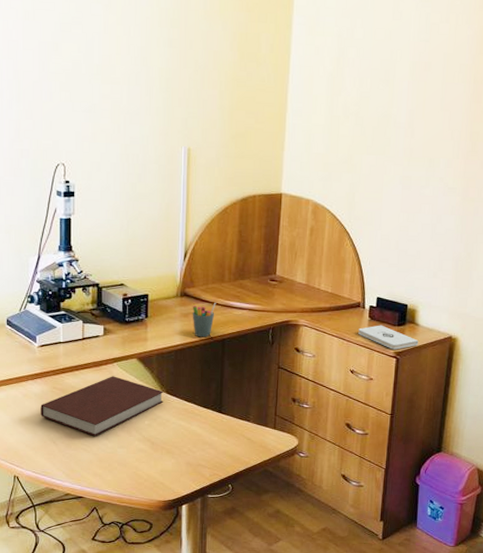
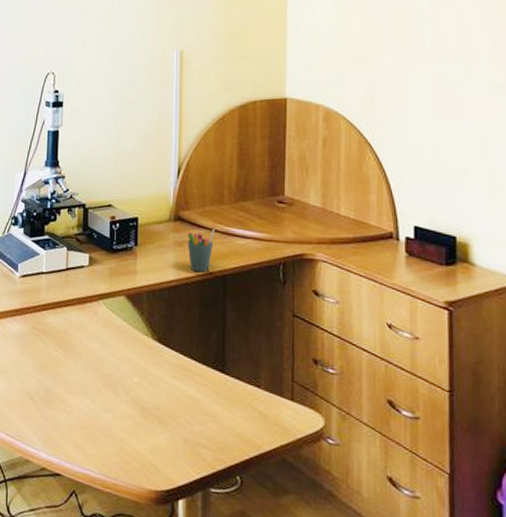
notebook: present [40,376,164,436] -> none [18,316,156,393]
notepad: present [358,325,419,350] -> none [393,263,478,298]

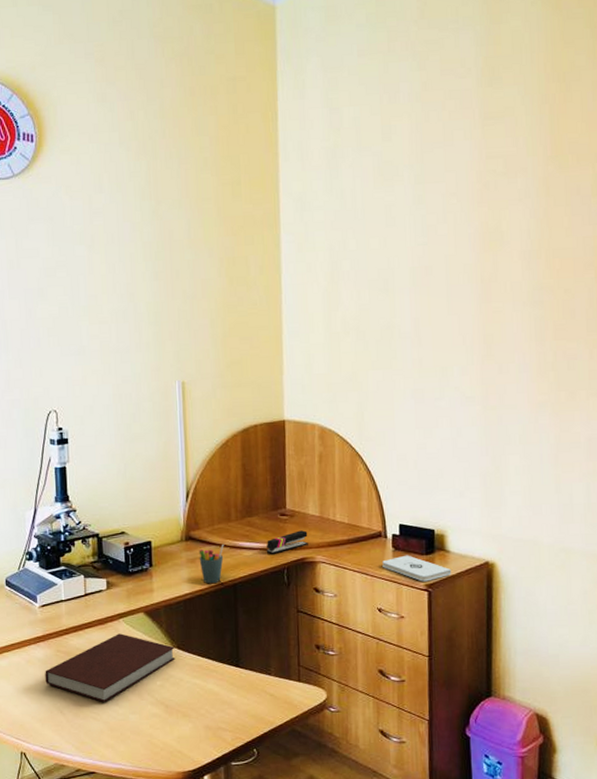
notebook: none [18,316,156,393] -> present [45,633,176,702]
stapler: none [260,222,308,246] -> present [266,530,308,554]
notepad: none [393,263,478,298] -> present [382,555,452,582]

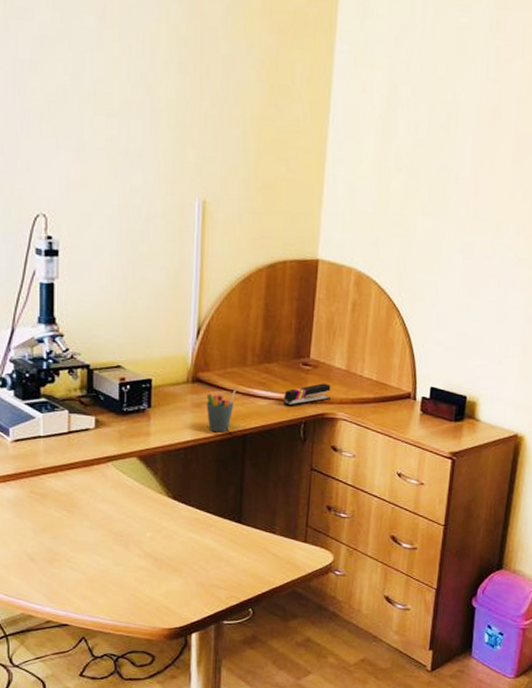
notebook: present [45,633,176,702] -> none [14,478,170,551]
notepad: present [382,555,452,582] -> none [408,420,479,450]

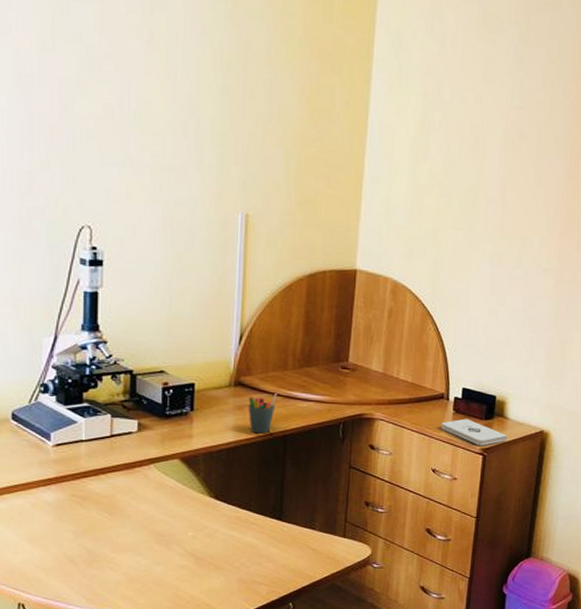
stapler: present [283,383,331,406] -> none [322,385,369,408]
notepad: none [408,420,479,450] -> present [441,418,508,446]

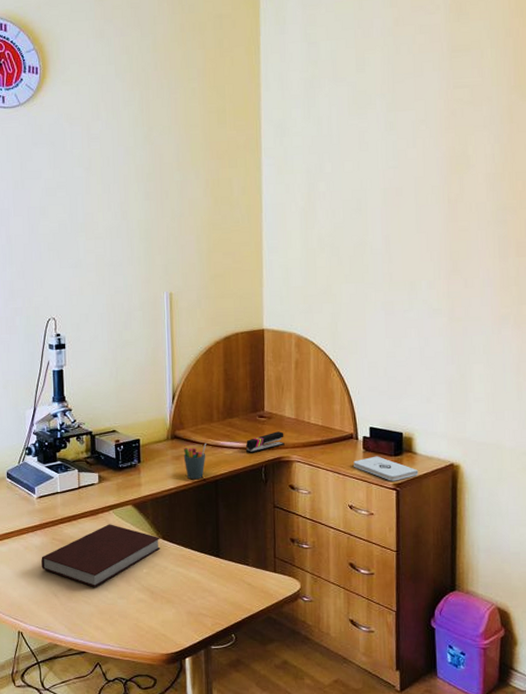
notebook: none [55,480,212,552] -> present [41,524,161,587]
stapler: none [322,385,369,408] -> present [245,431,285,453]

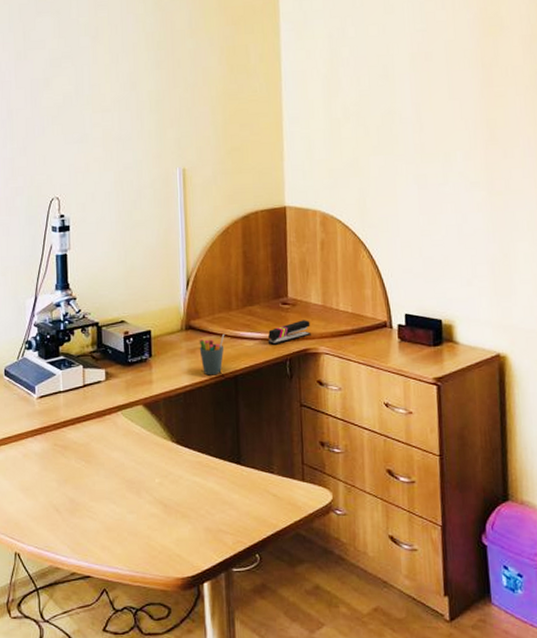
notebook: present [41,524,161,587] -> none [41,427,175,500]
notepad: present [353,456,419,481] -> none [388,346,461,375]

